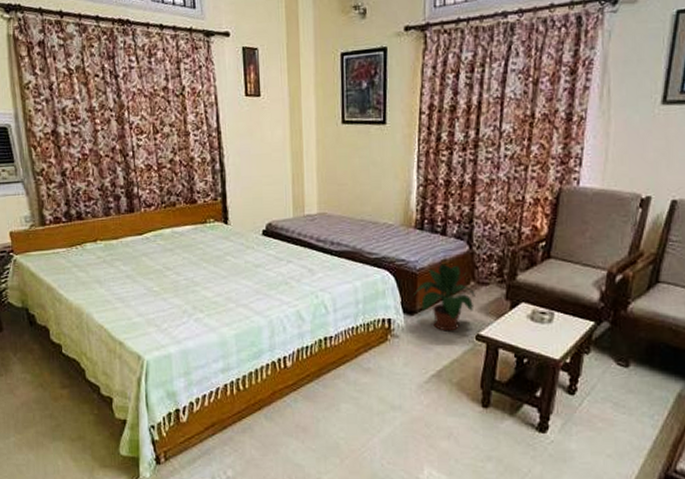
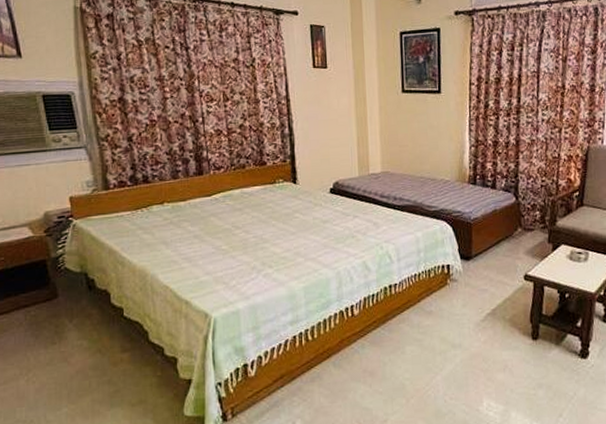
potted plant: present [412,264,476,331] -> none [468,213,523,274]

